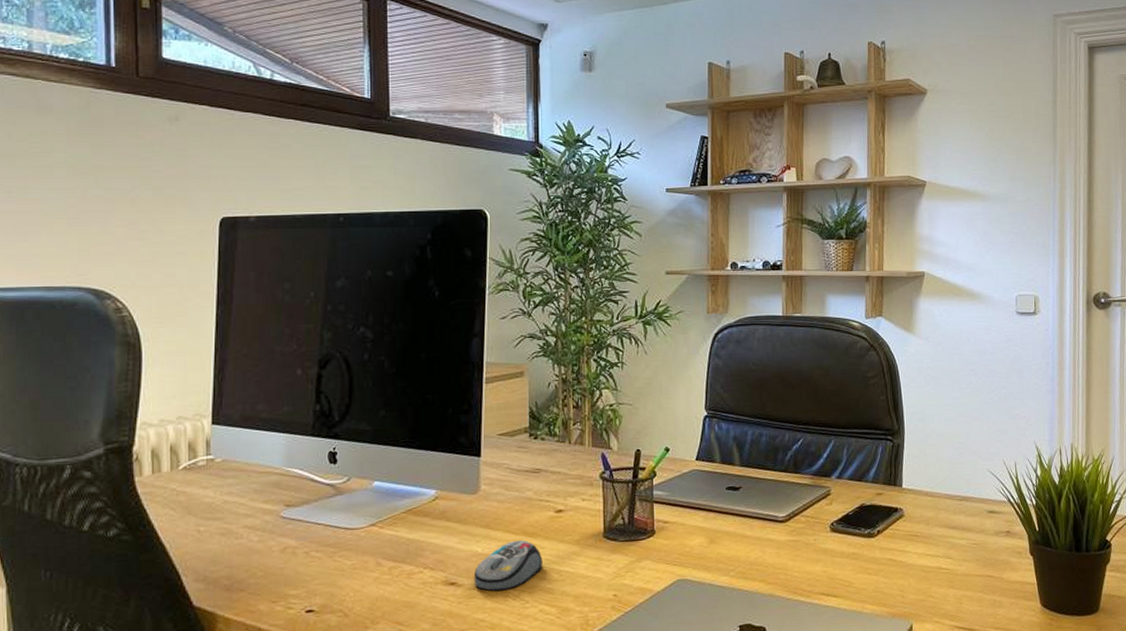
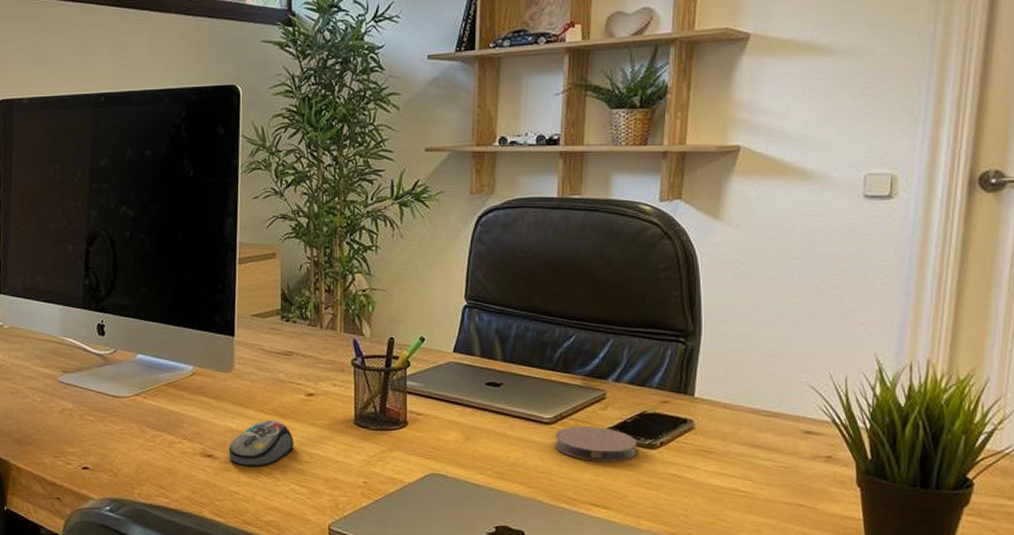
coaster: none [789,521,859,554] -> present [554,426,637,463]

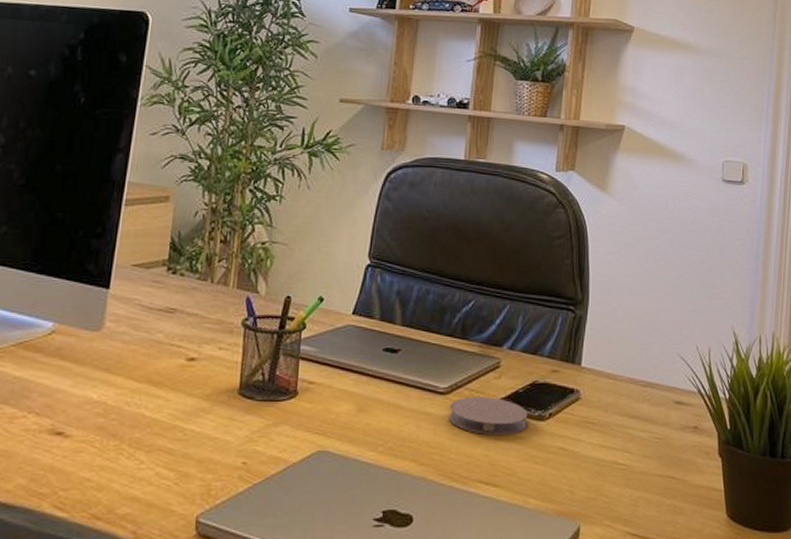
computer mouse: present [228,419,294,467] -> none [84,388,166,447]

